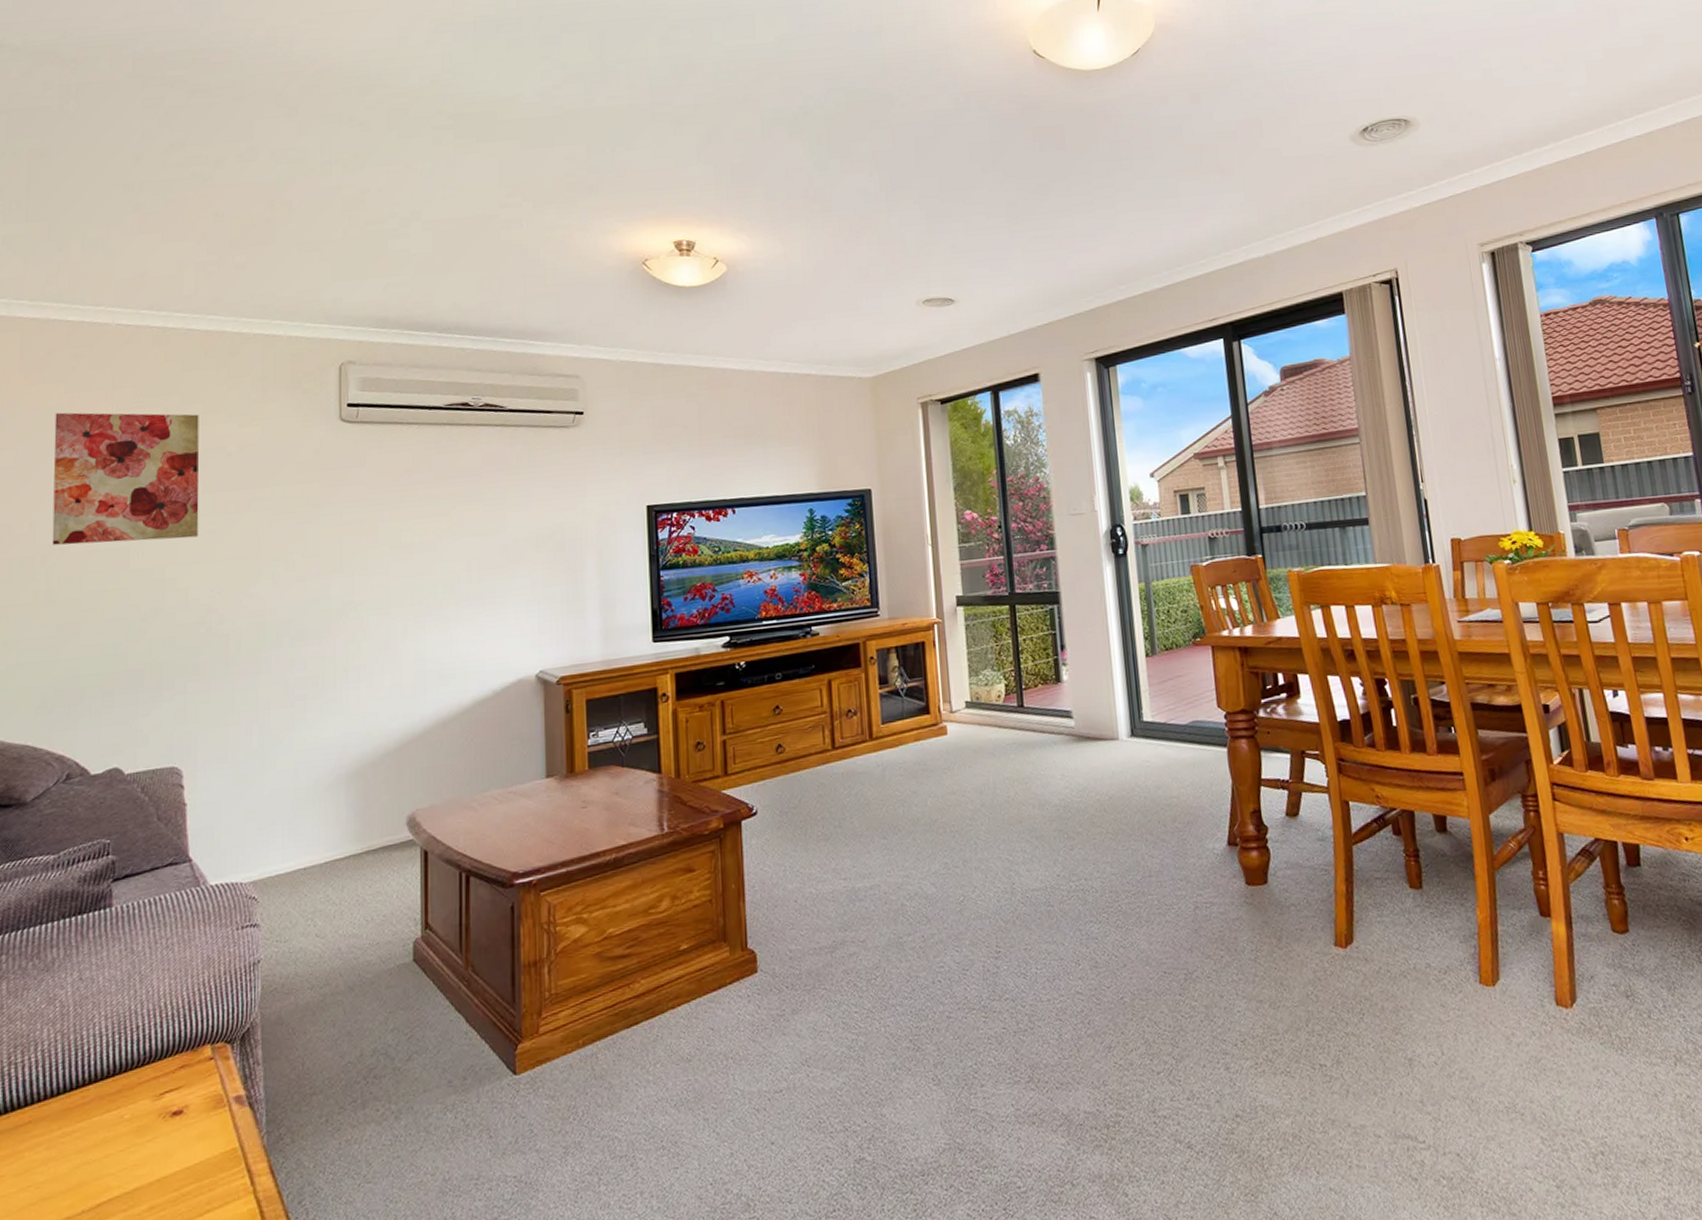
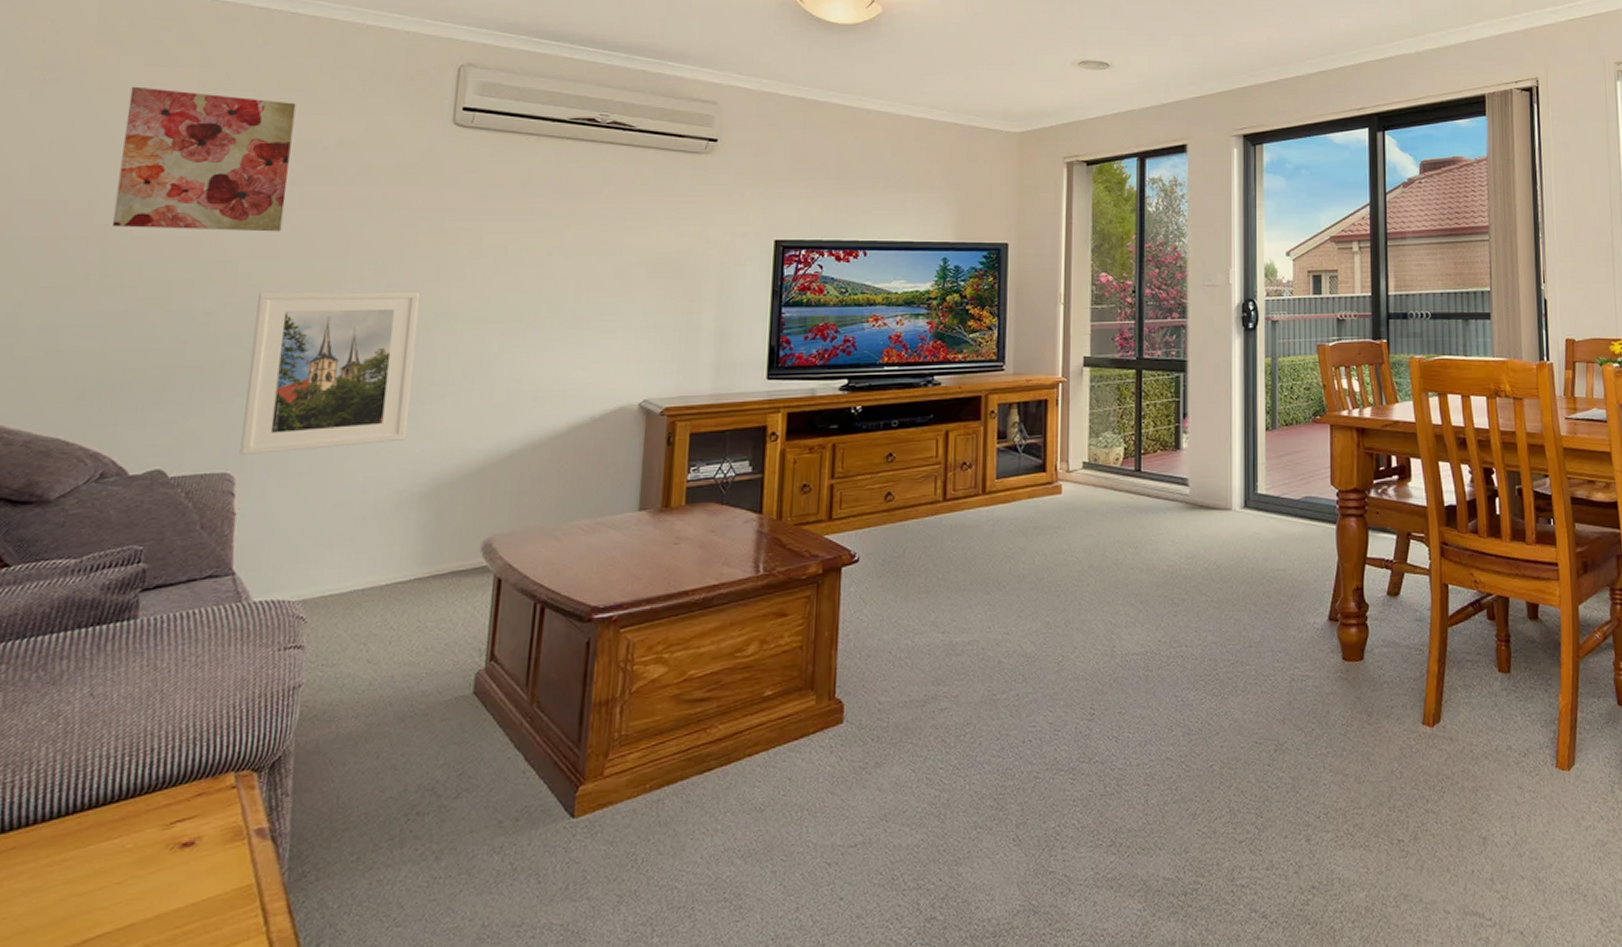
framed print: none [184,583,329,749] -> present [239,291,421,455]

